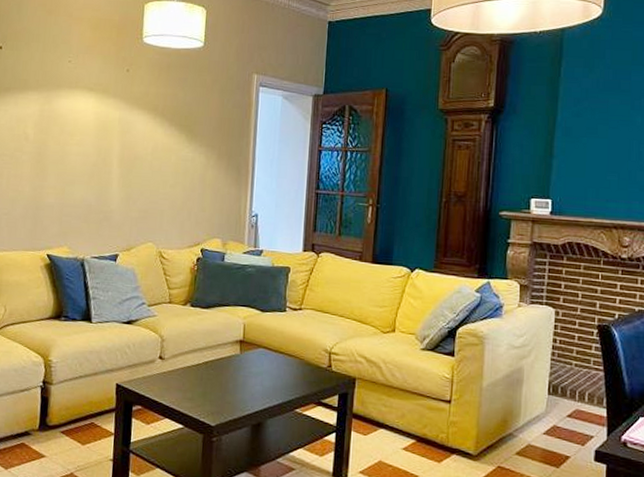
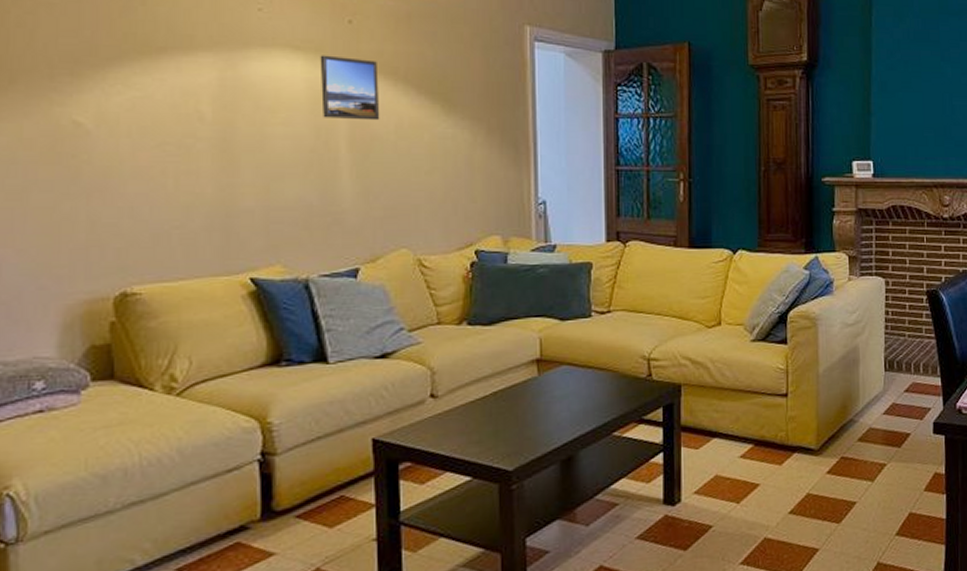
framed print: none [104,95,144,145] -> present [320,55,380,121]

